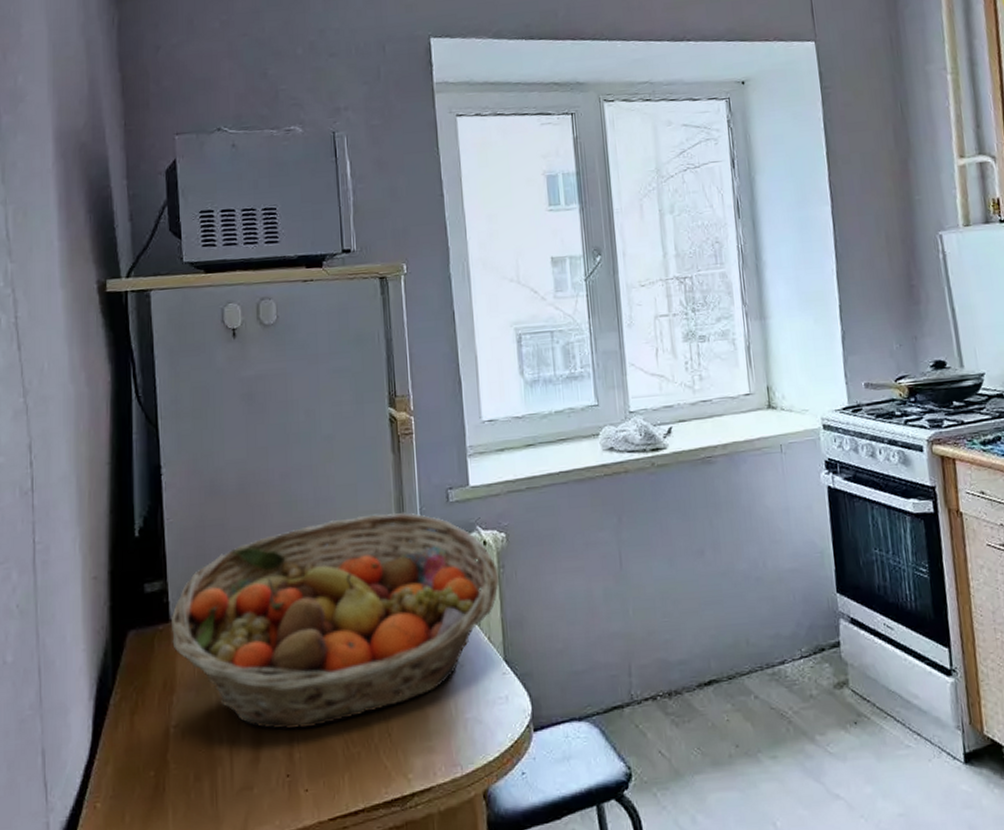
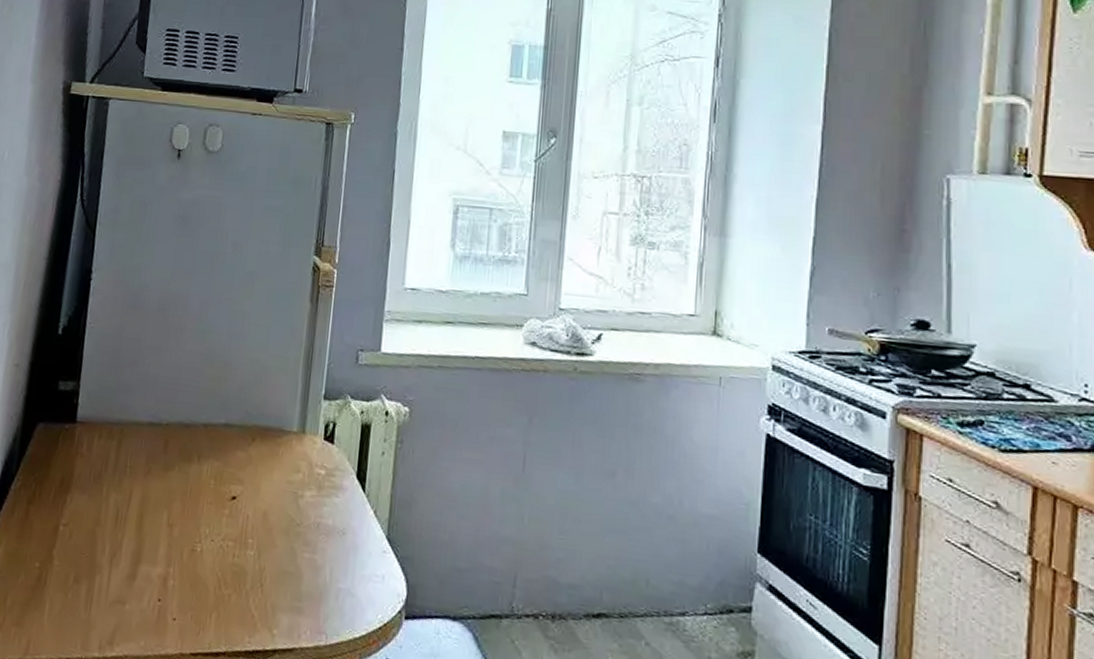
fruit basket: present [172,511,500,730] -> none [75,357,397,559]

